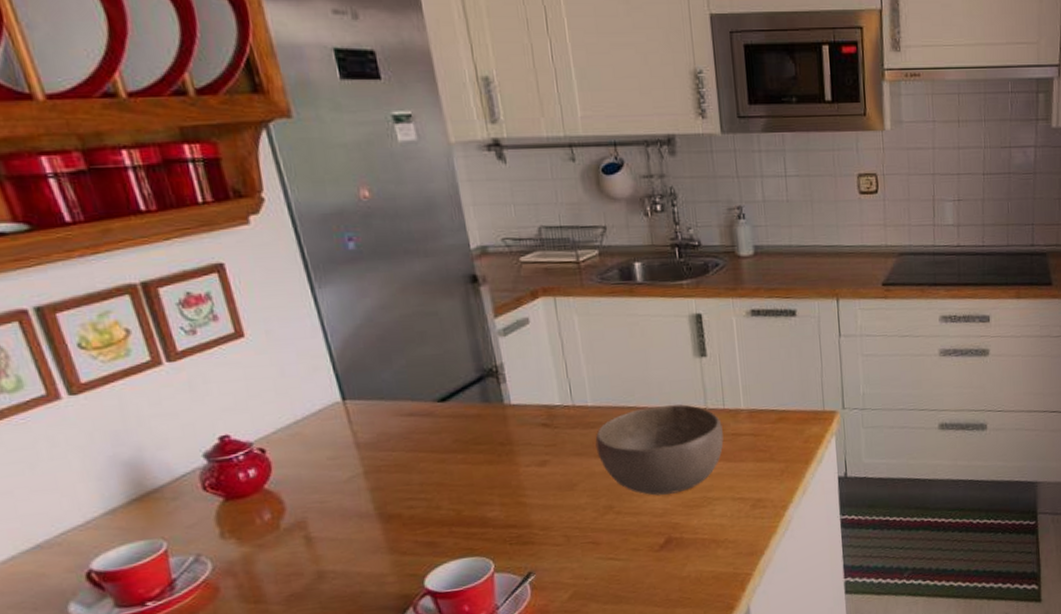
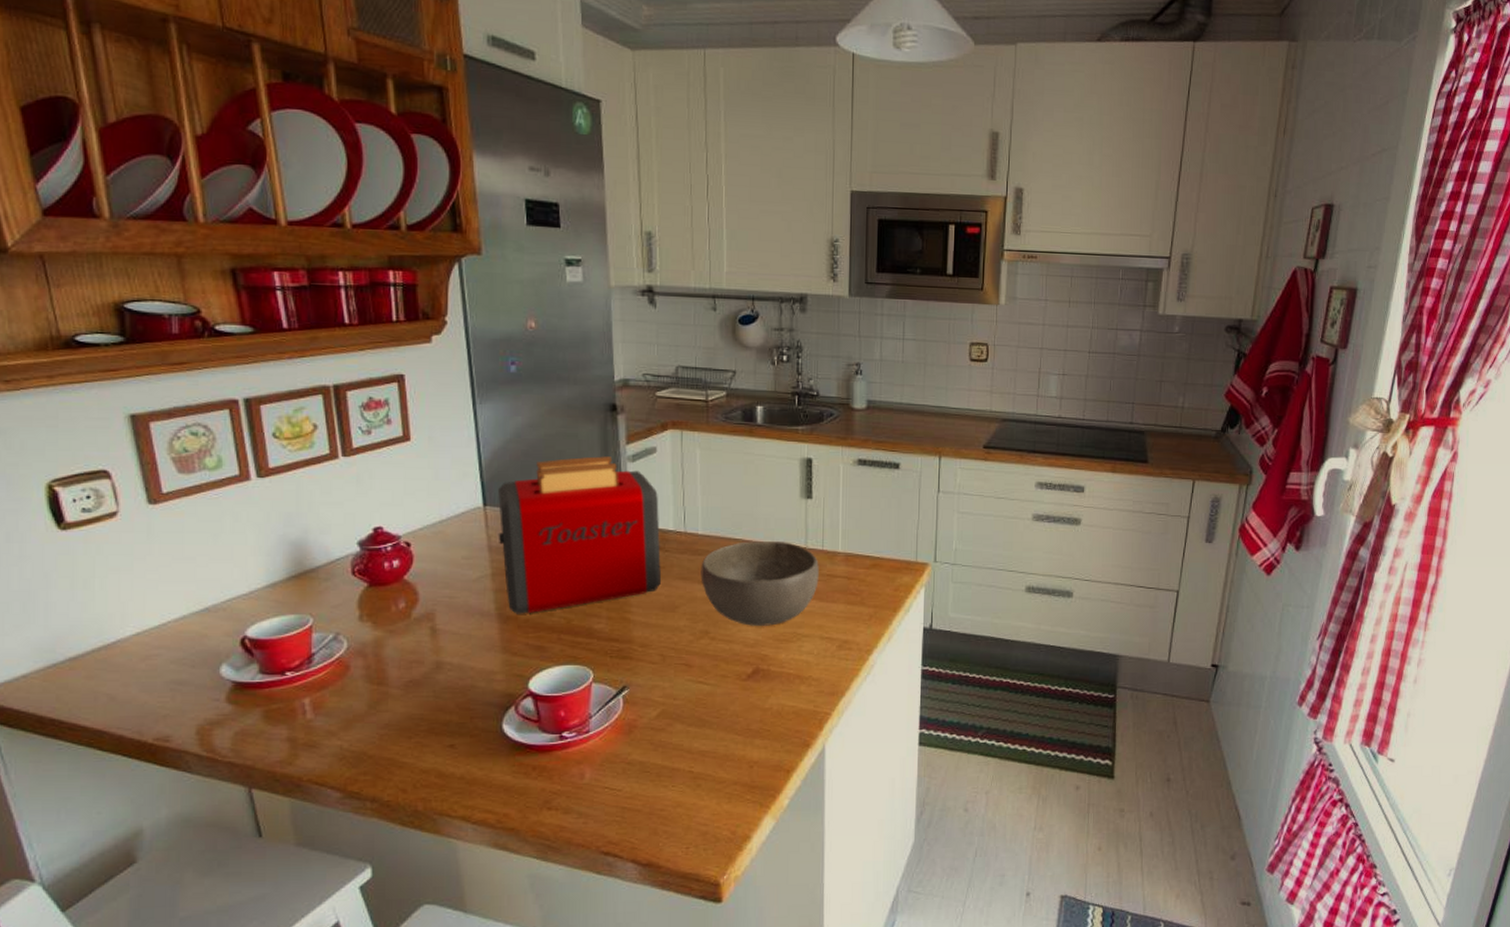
toaster: none [356,333,554,512] -> present [498,456,661,614]

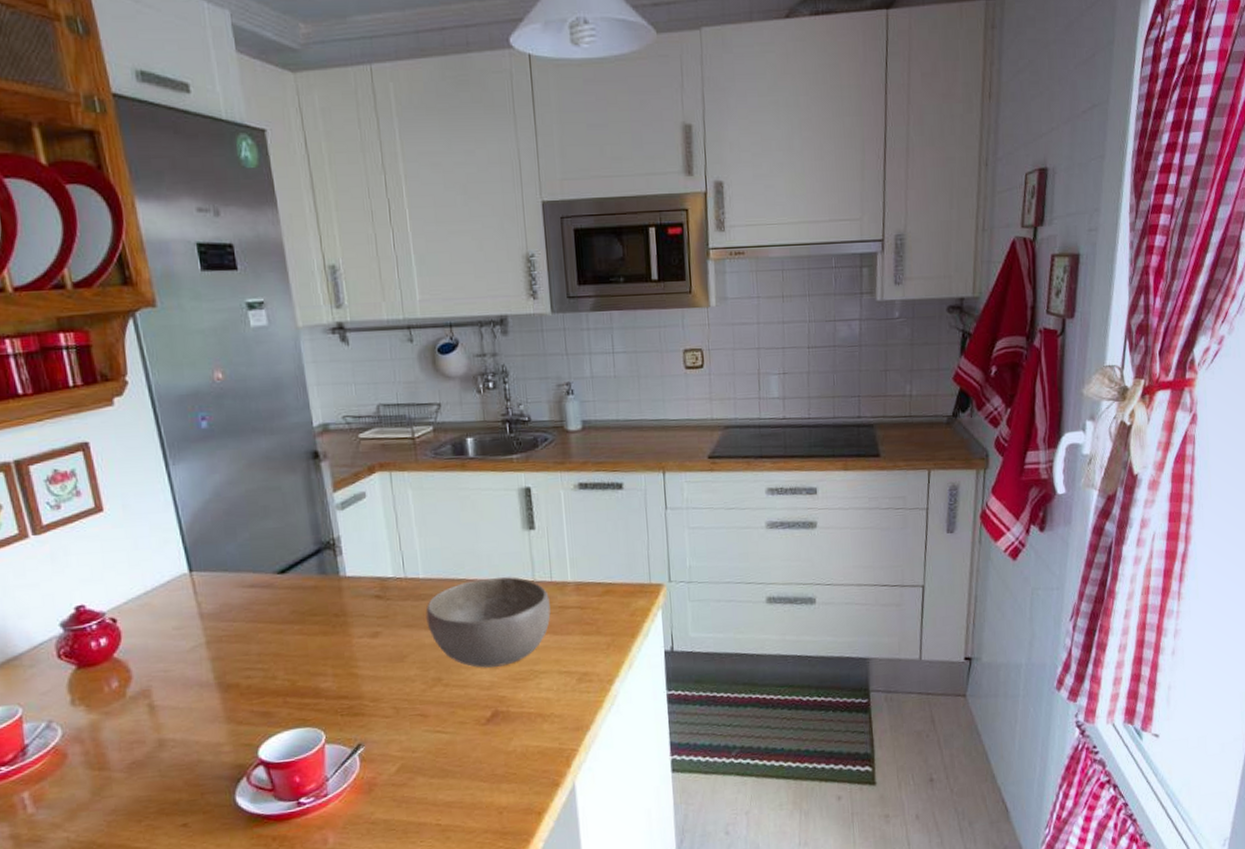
toaster: present [498,456,661,614] -> none [203,506,385,682]

